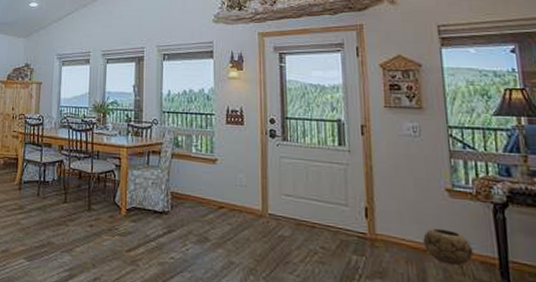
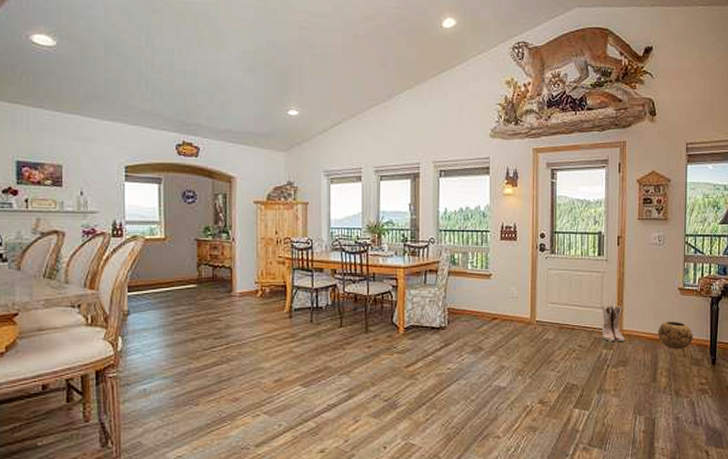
boots: none [347,202,381,249] -> present [601,305,625,342]

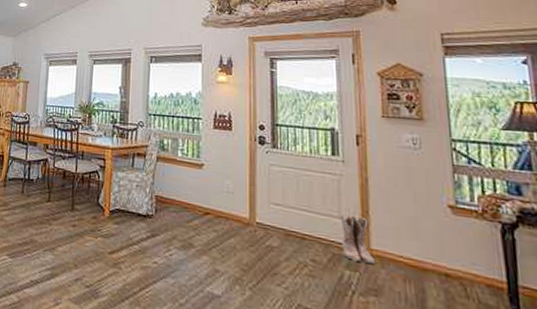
decorative bowl: present [658,321,693,349] -> none [422,246,479,288]

